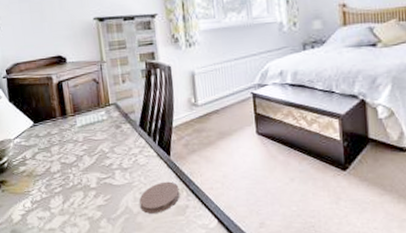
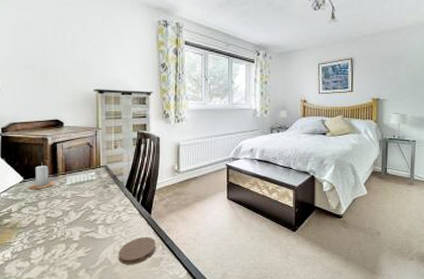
candle: none [39,106,66,135] -> present [28,164,56,190]

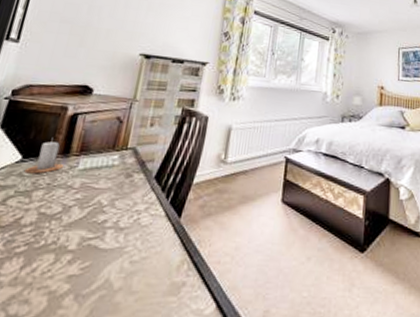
coaster: present [119,237,156,265] -> none [124,249,181,291]

